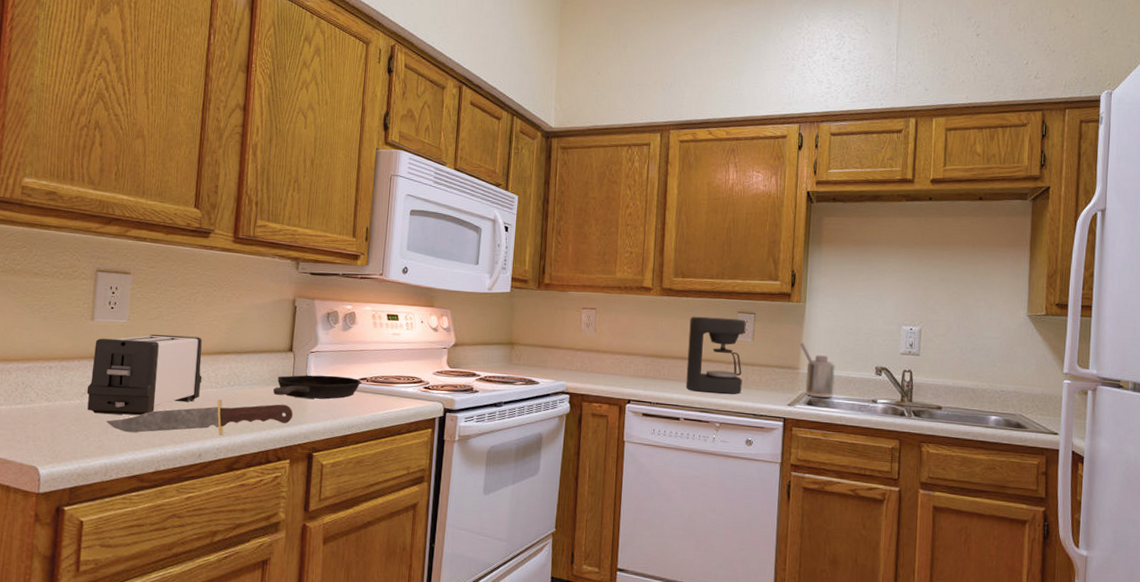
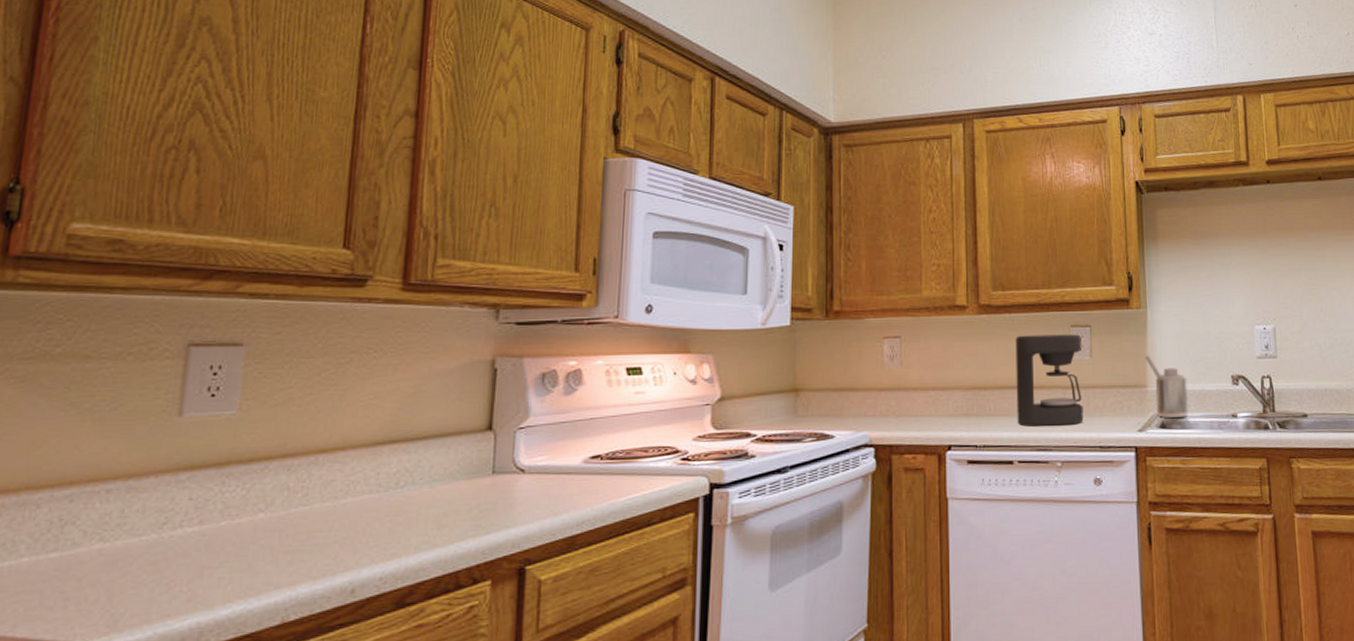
toaster: present [86,334,202,416] -> none [169,424,356,551]
knife: present [106,399,294,435] -> none [200,503,496,573]
frying pan: present [273,375,362,399] -> none [465,456,594,492]

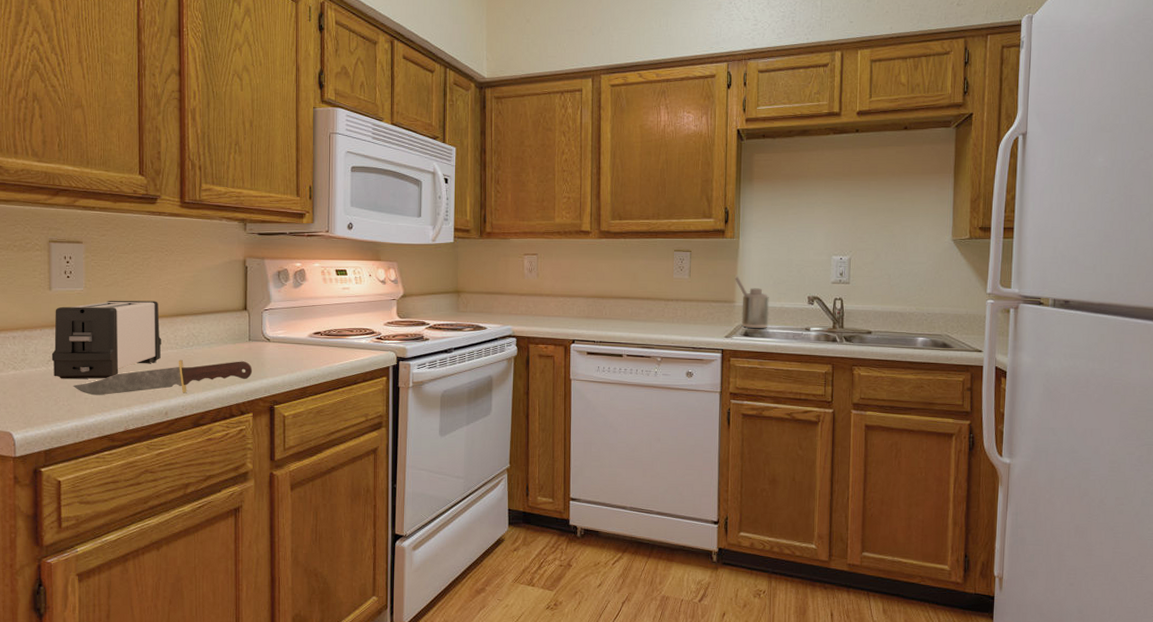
toaster: none [169,424,356,551] -> present [51,300,162,380]
knife: none [200,503,496,573] -> present [73,360,253,396]
coffee maker: present [1015,334,1084,428] -> none [627,256,683,330]

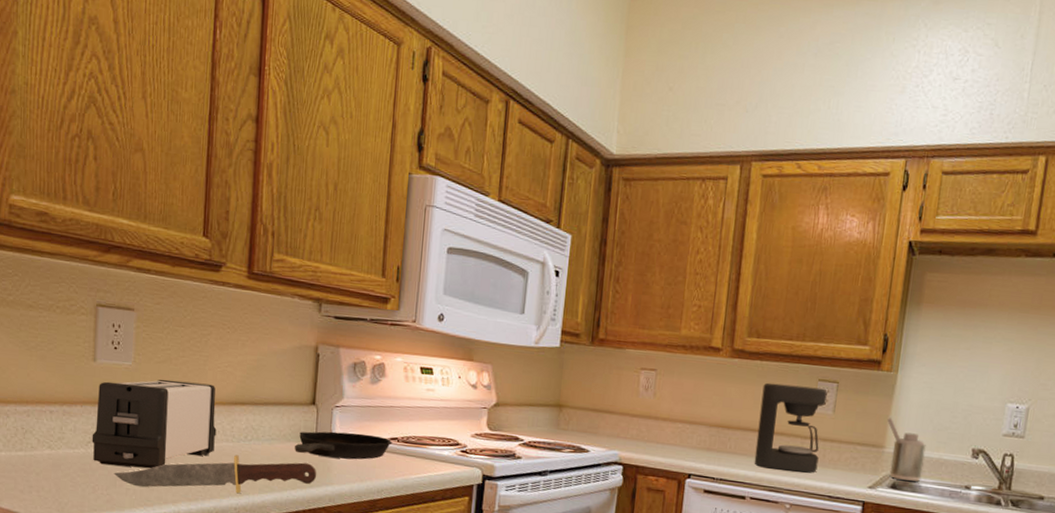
frying pan: none [232,331,316,354] -> present [295,431,393,459]
coffee maker: none [627,256,683,330] -> present [754,382,827,473]

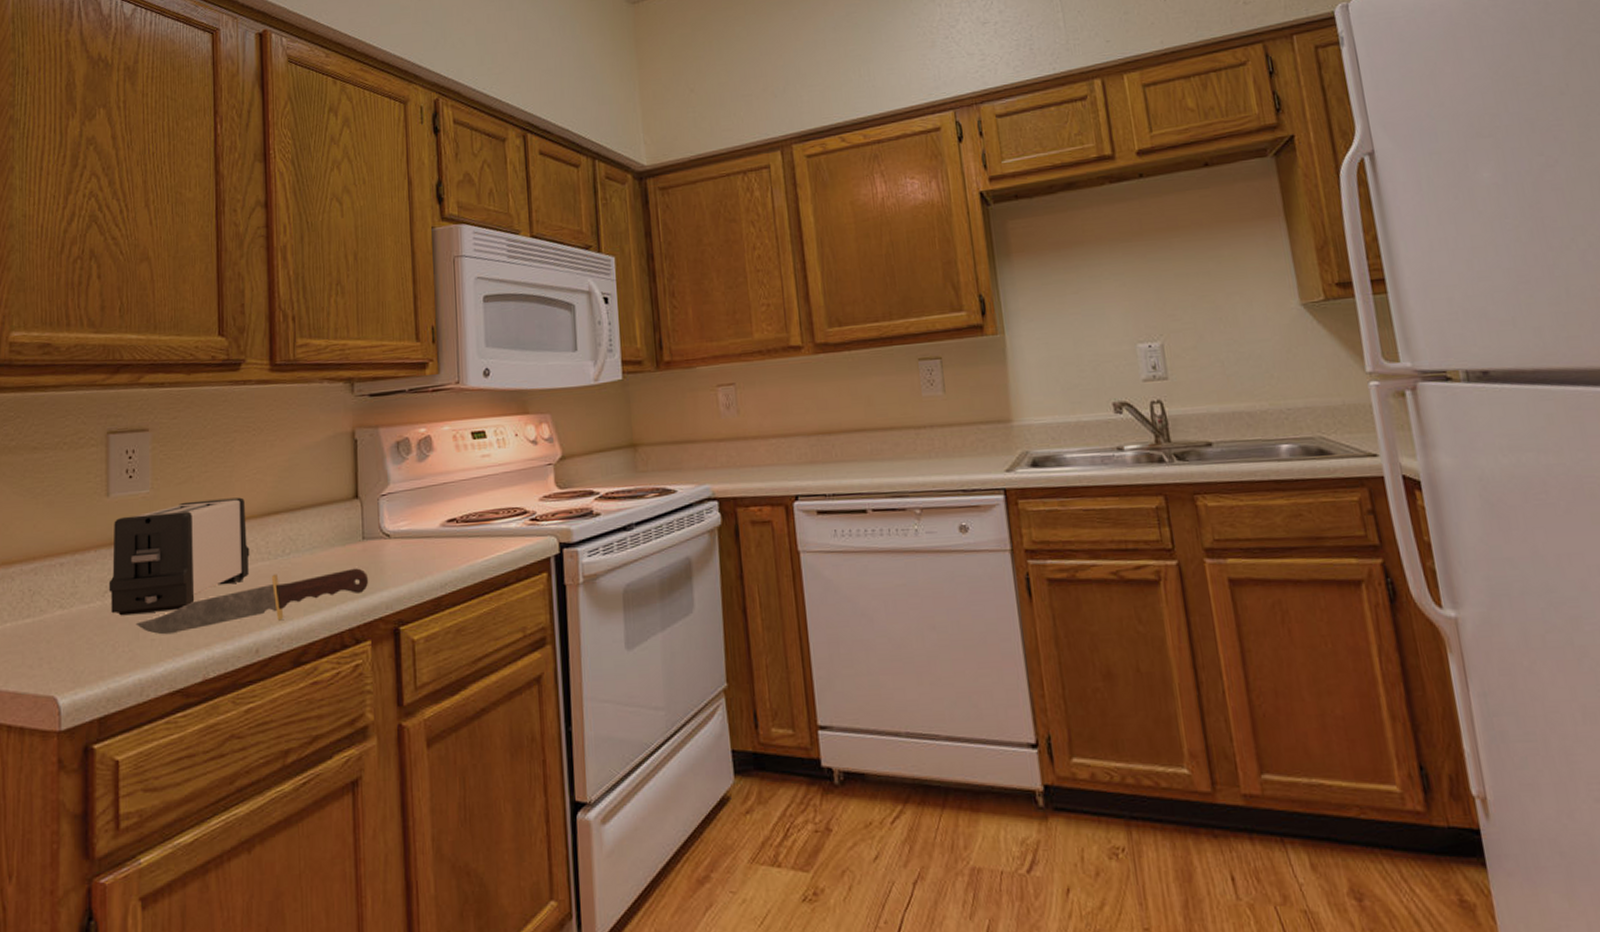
frying pan: present [295,431,393,459] -> none [340,520,451,557]
coffee maker: present [754,382,827,473] -> none [858,368,942,473]
soap dispenser: present [887,418,926,482] -> none [1007,386,1064,456]

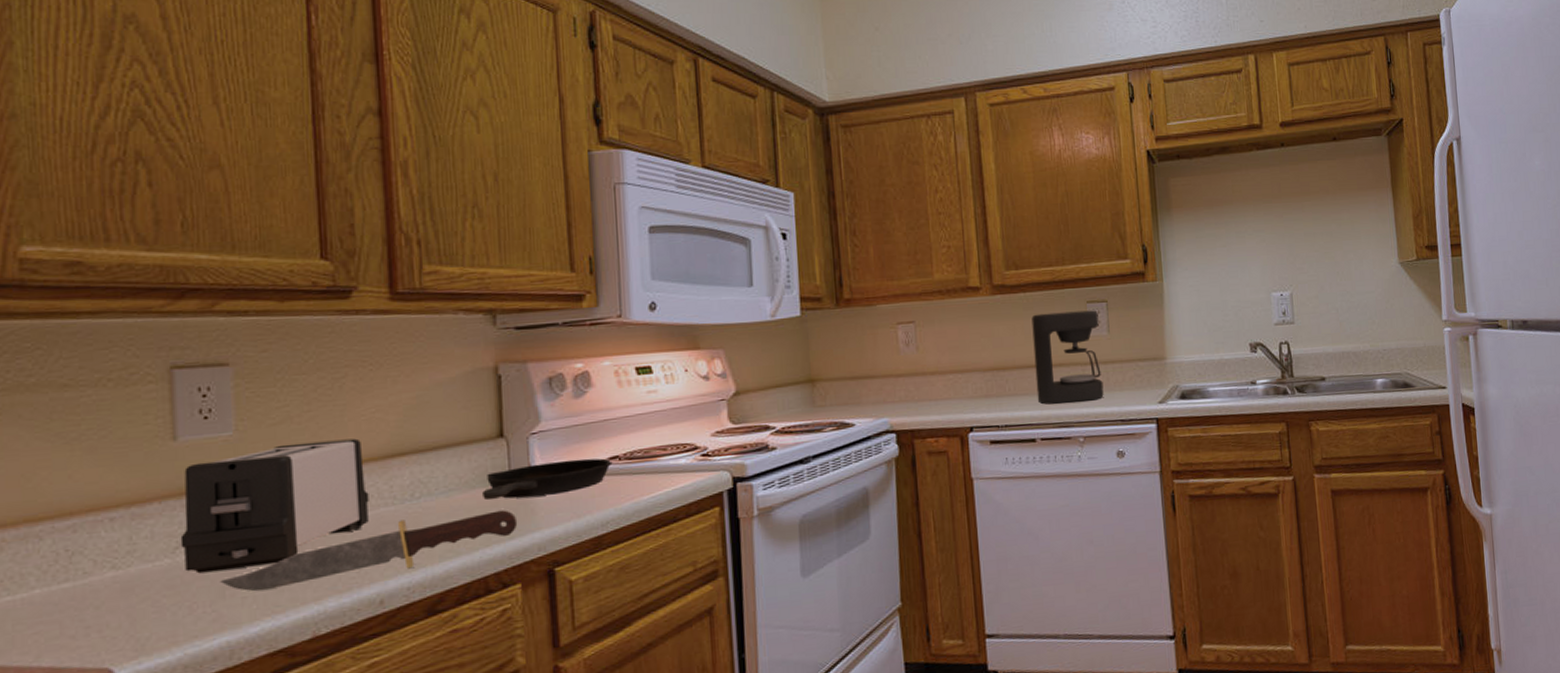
frying pan: none [340,520,451,557] -> present [482,458,613,499]
coffee maker: none [858,368,942,473] -> present [1031,310,1104,405]

